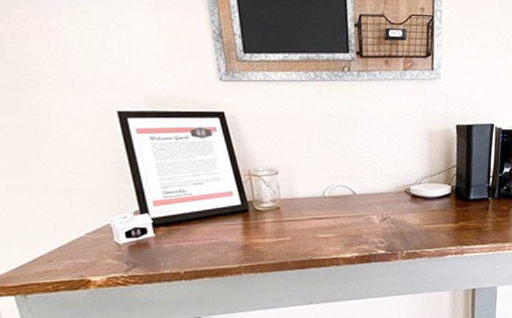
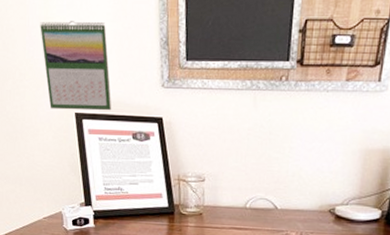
calendar: none [61,11,164,109] -> present [40,21,112,111]

